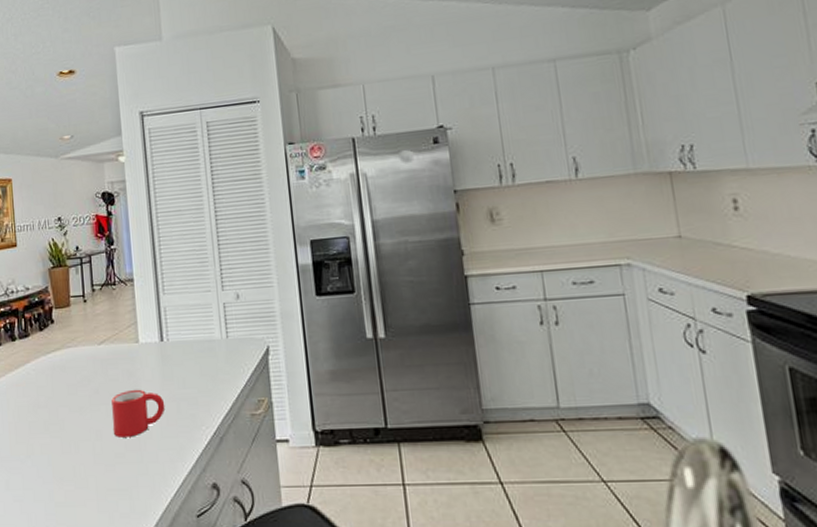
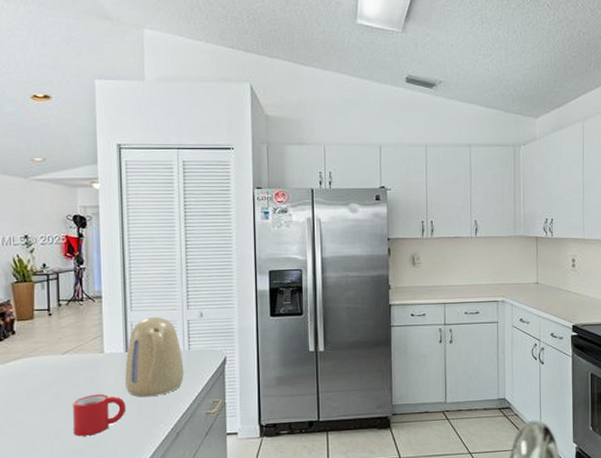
kettle: none [161,299,224,394] -> present [125,316,184,398]

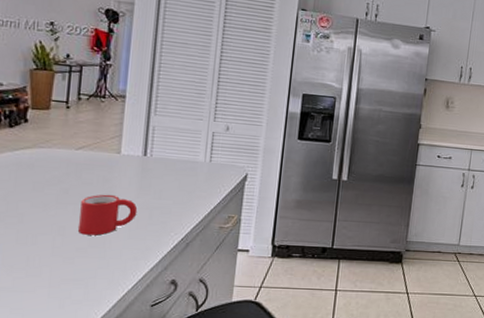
kettle: present [125,316,184,398] -> none [139,123,203,204]

